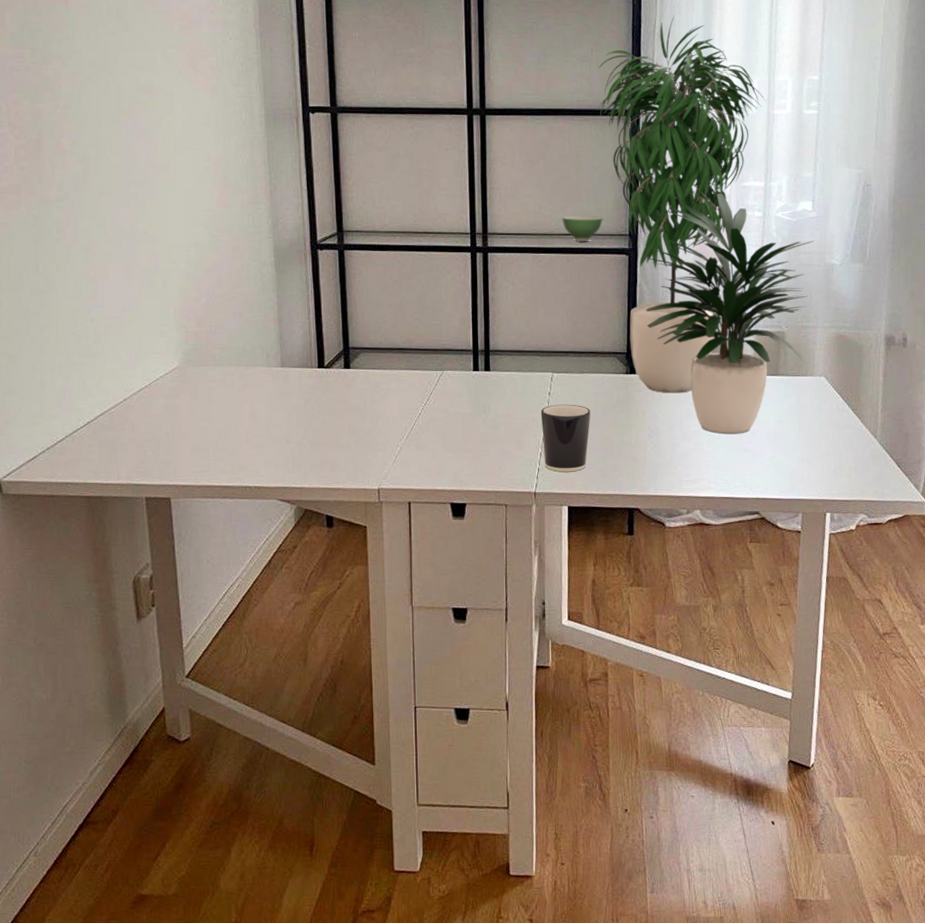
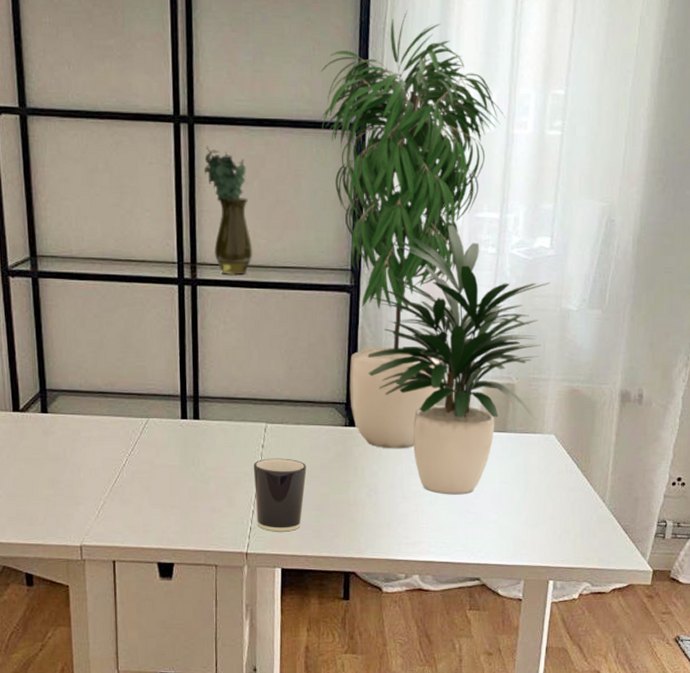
vase: none [494,133,539,242] -> present [203,145,253,275]
bowl: present [561,215,603,241] -> none [277,245,323,276]

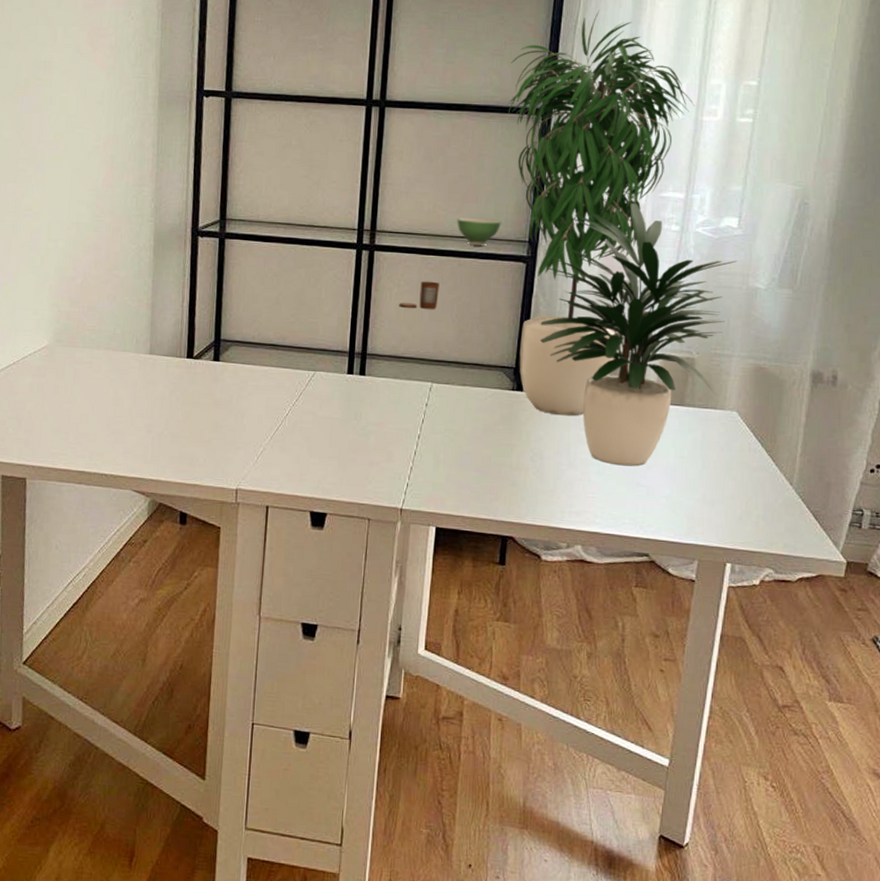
vase: present [203,145,253,275] -> none [390,126,432,243]
candle: none [226,316,266,347] -> present [398,281,439,310]
mug: present [254,458,307,532] -> none [414,417,470,491]
bowl: none [277,245,323,276] -> present [456,217,502,245]

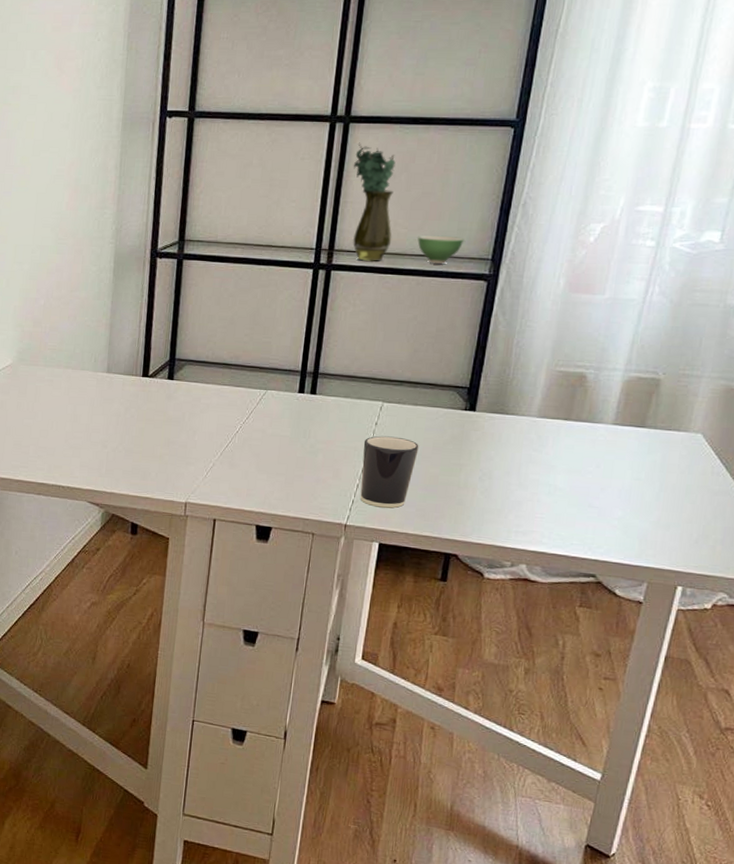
vase: none [390,126,432,243] -> present [352,142,396,261]
candle: present [398,281,439,310] -> none [352,300,396,330]
mug: none [414,417,470,491] -> present [360,435,419,509]
potted plant: present [505,10,737,467] -> none [473,12,716,488]

